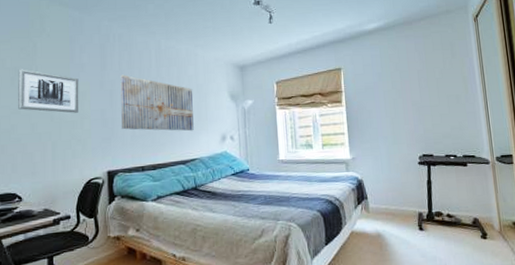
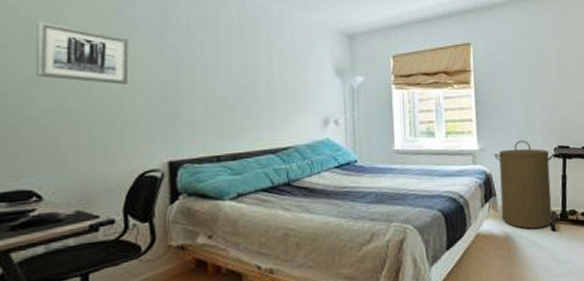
wall art: present [120,74,194,131] -> none [188,37,288,113]
laundry hamper: none [364,150,420,228] -> present [494,140,555,229]

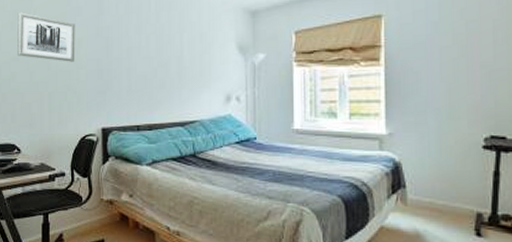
laundry hamper: present [494,140,555,229] -> none [405,126,485,231]

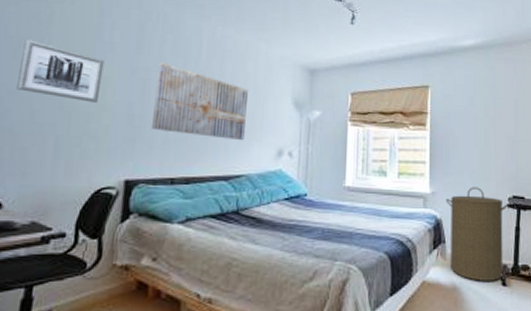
wall art: none [116,20,196,89] -> present [150,62,249,141]
laundry hamper: none [405,126,485,231] -> present [446,187,509,281]

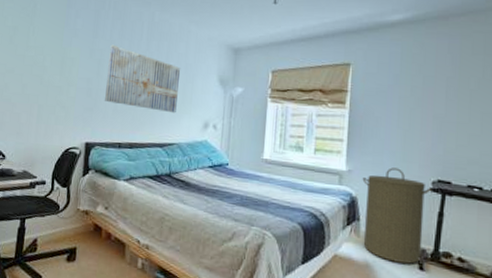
wall art: present [17,39,104,103] -> none [13,28,71,79]

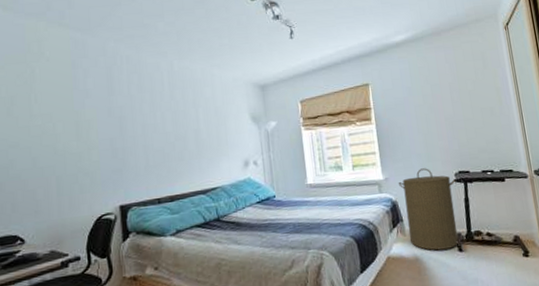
wall art: present [104,44,181,113] -> none [130,99,214,160]

